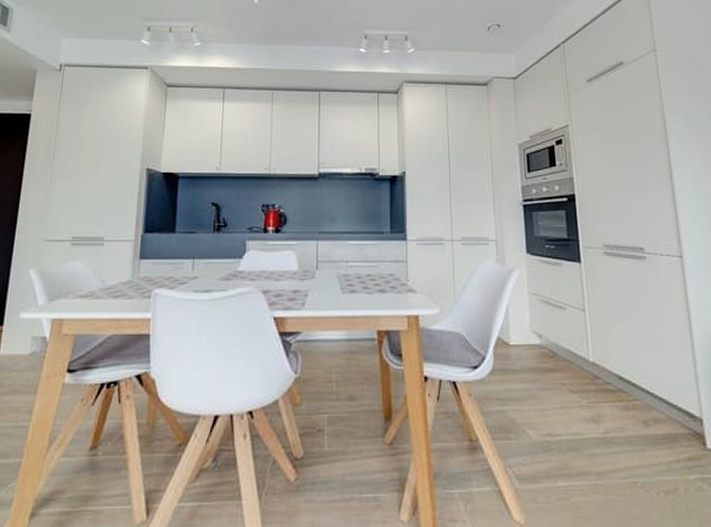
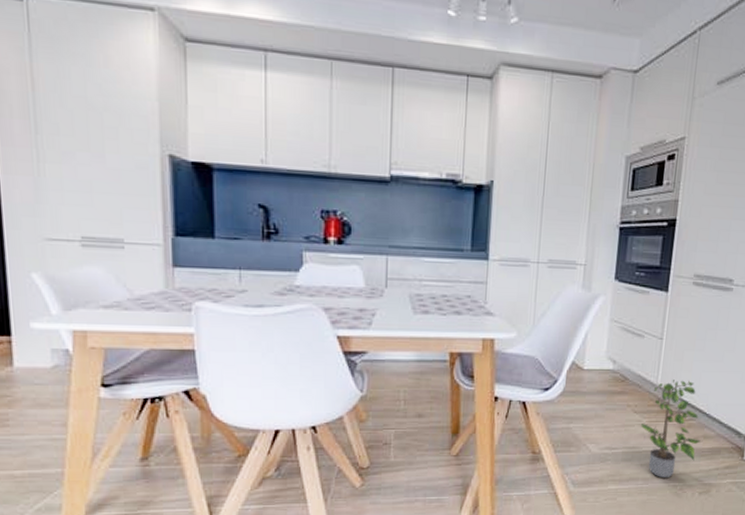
potted plant: none [581,354,651,473] -> present [641,380,701,479]

